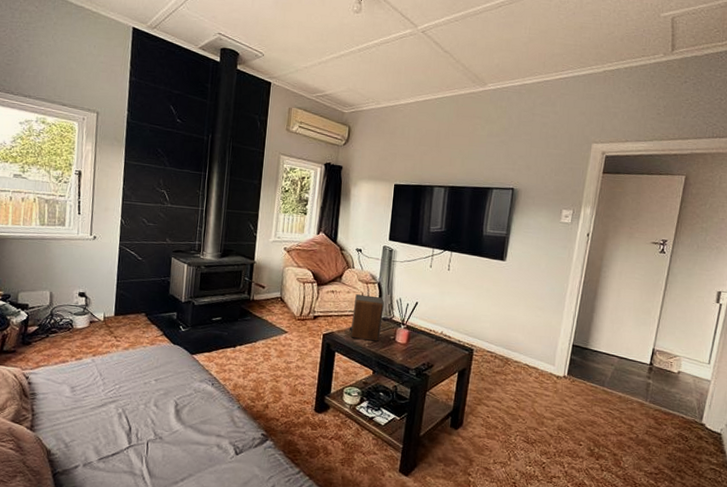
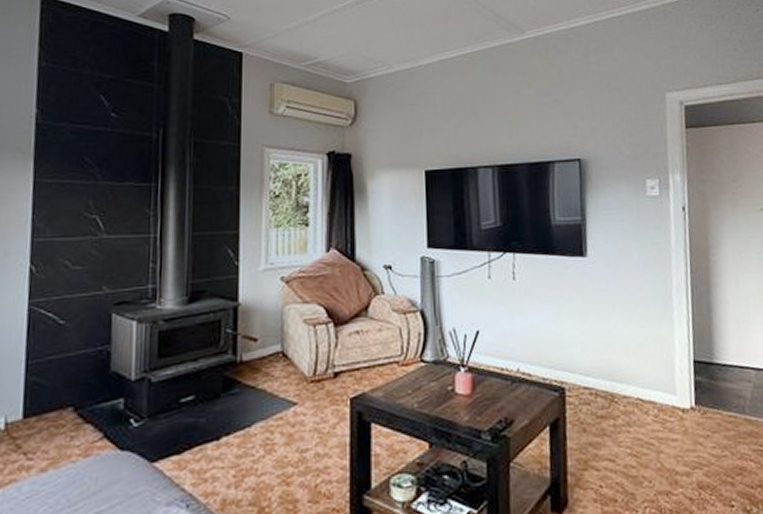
speaker: present [349,294,385,341] -> none [387,330,434,398]

